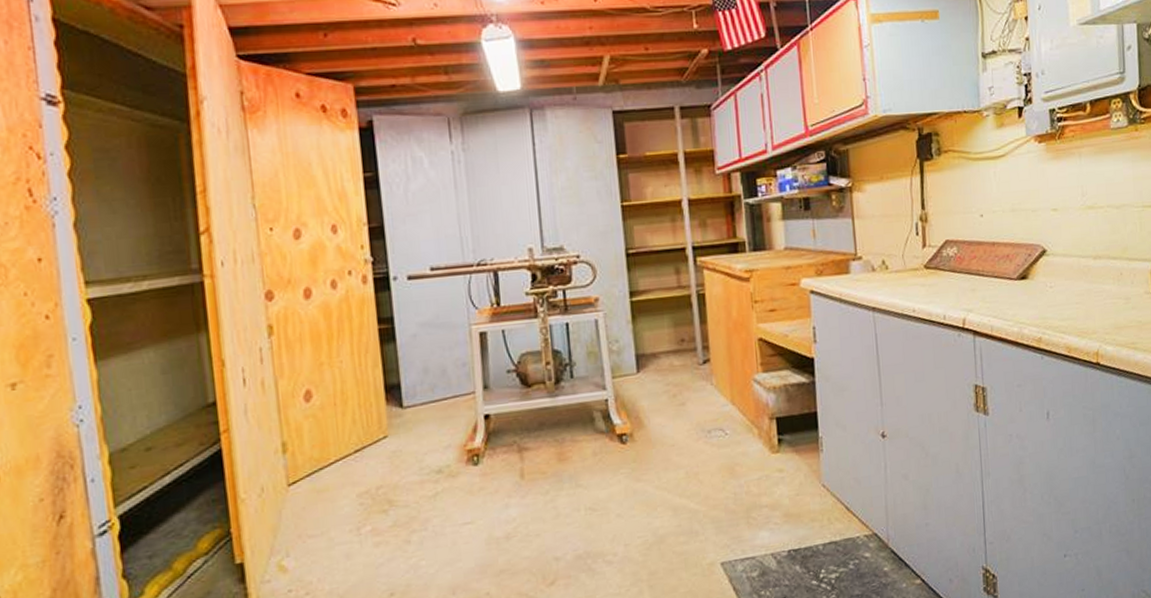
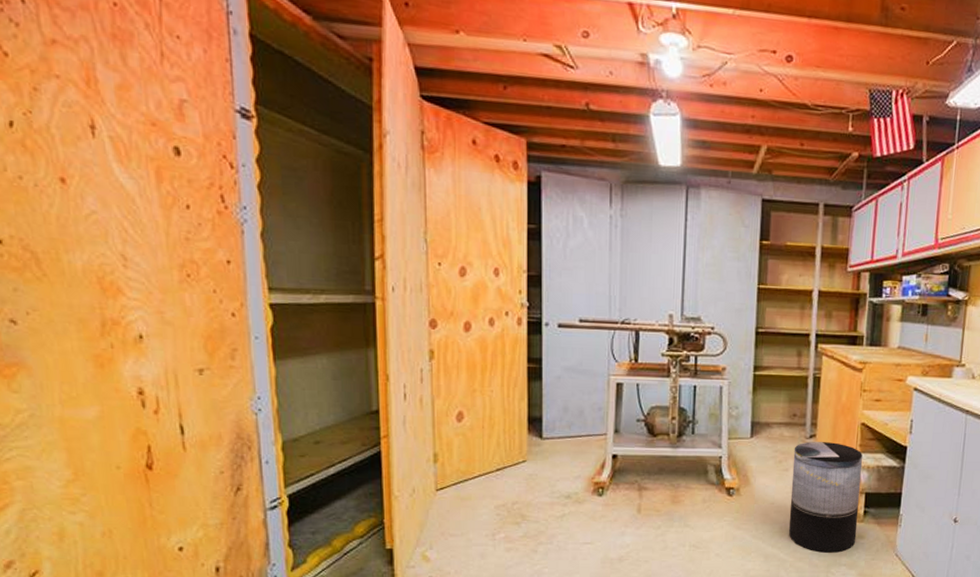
trash can: none [687,364,775,496] -> present [789,442,863,553]

